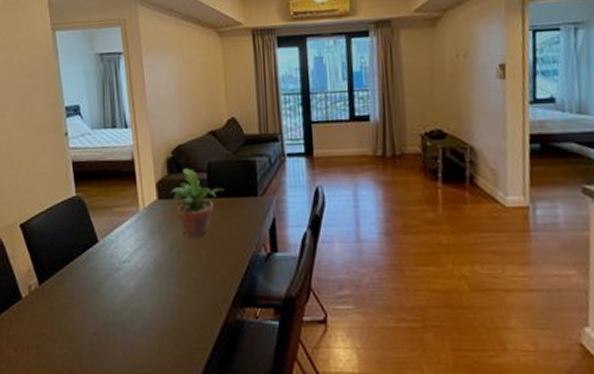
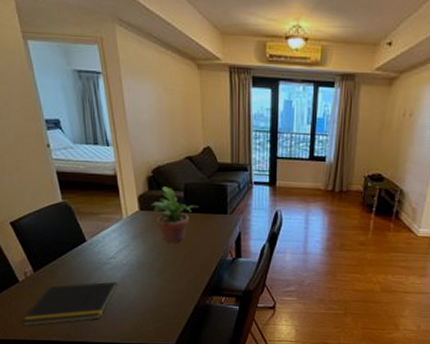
notepad: none [19,293,130,359] -> present [21,281,117,326]

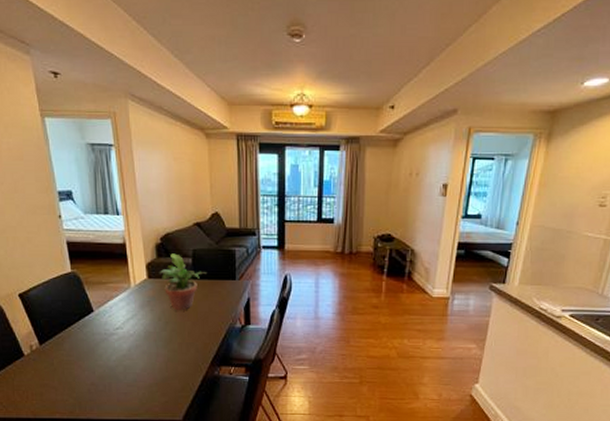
notepad: present [21,281,117,326] -> none [24,353,123,403]

